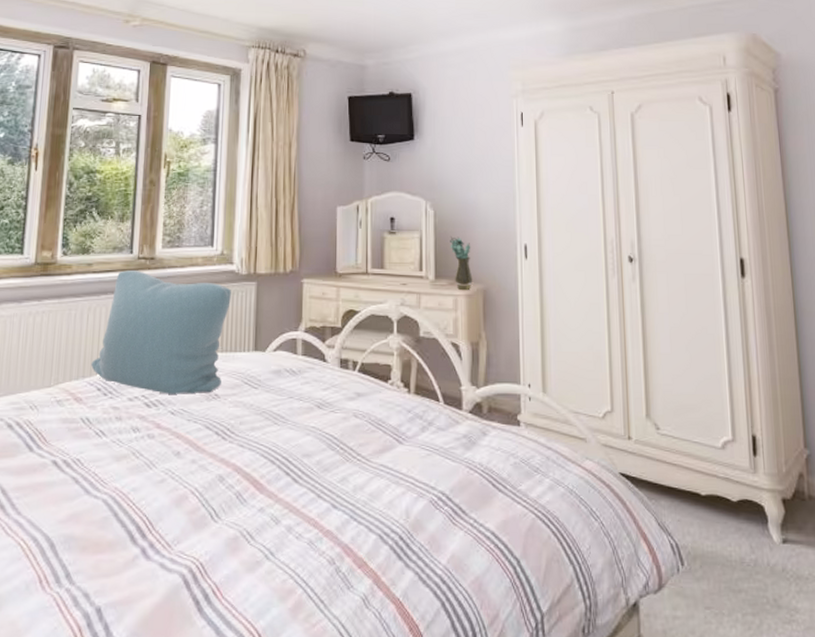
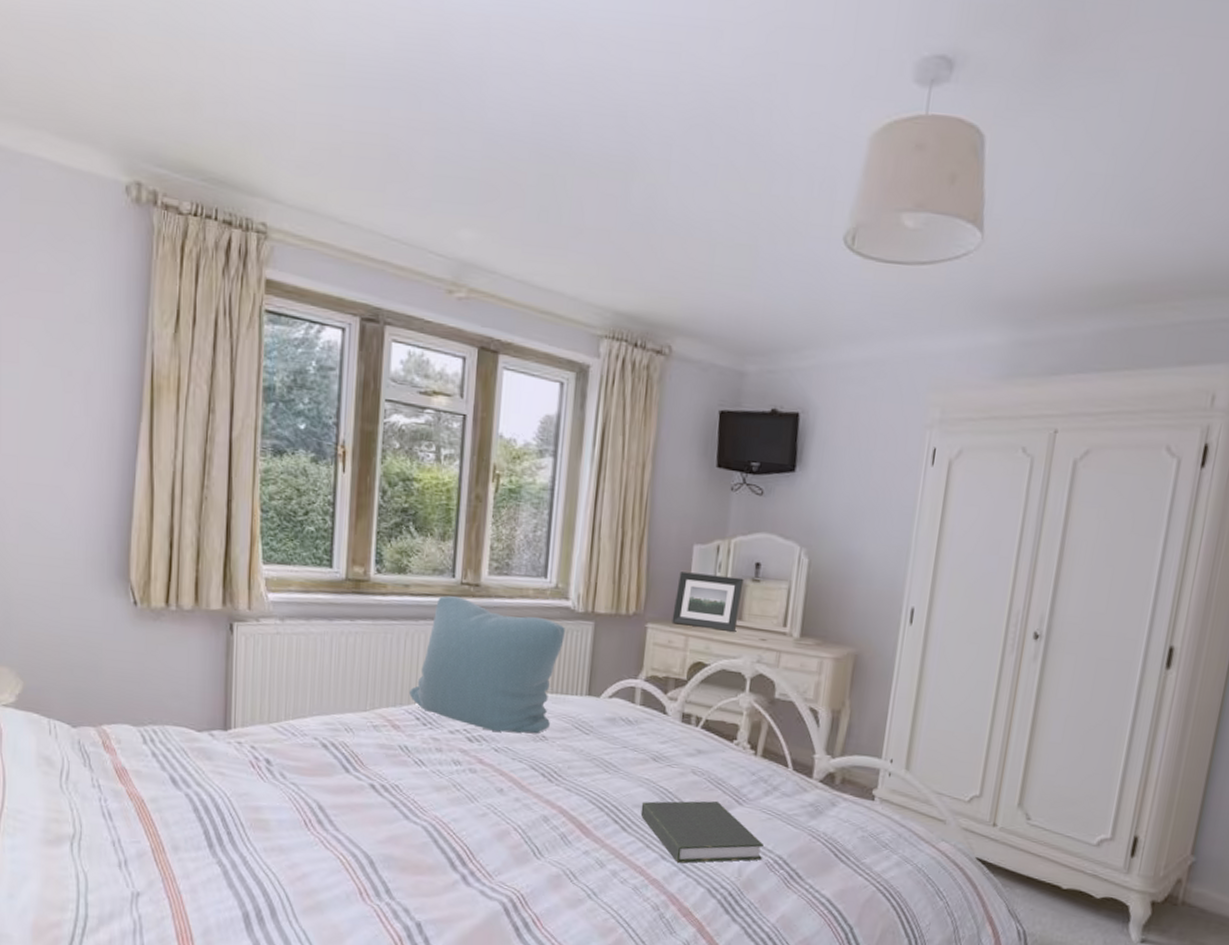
book: none [310,442,426,510] -> present [640,800,764,863]
picture frame: none [324,231,382,280] -> present [672,571,744,632]
vase: present [450,236,473,291] -> none [822,591,848,654]

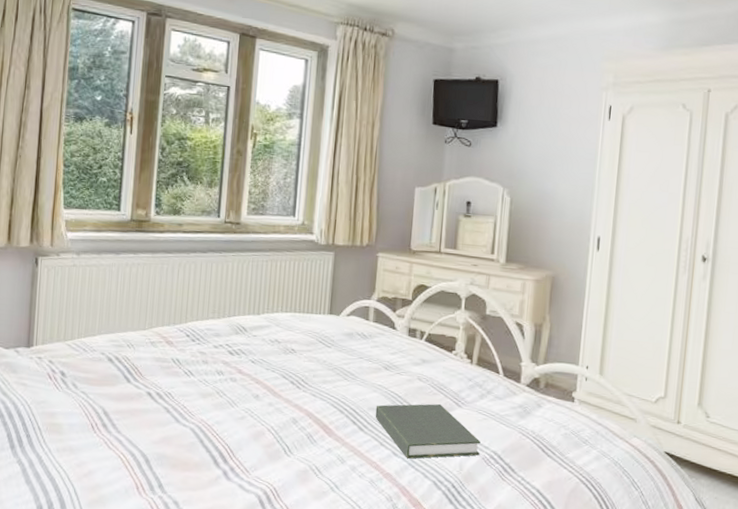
cushion: present [409,596,565,733] -> none [181,232,310,347]
picture frame: present [672,571,744,632] -> none [398,210,458,259]

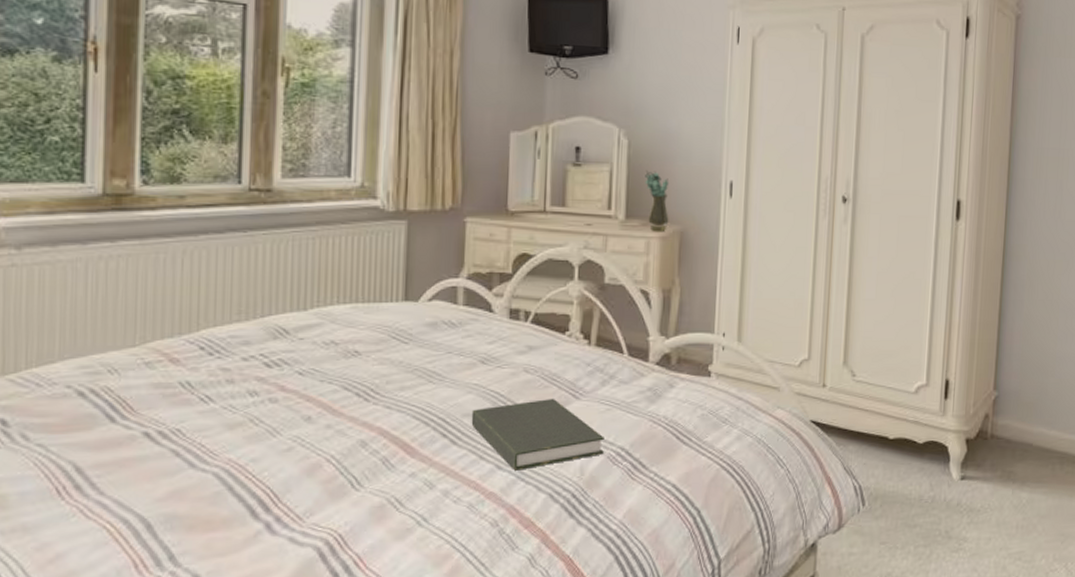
vase: none [523,224,544,276] -> present [645,170,669,233]

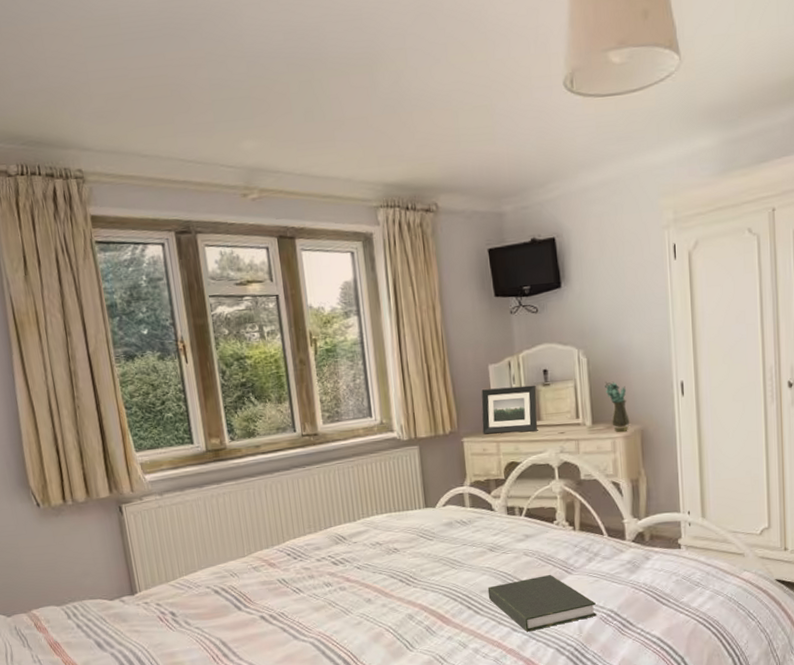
picture frame: none [492,161,565,219] -> present [481,385,538,435]

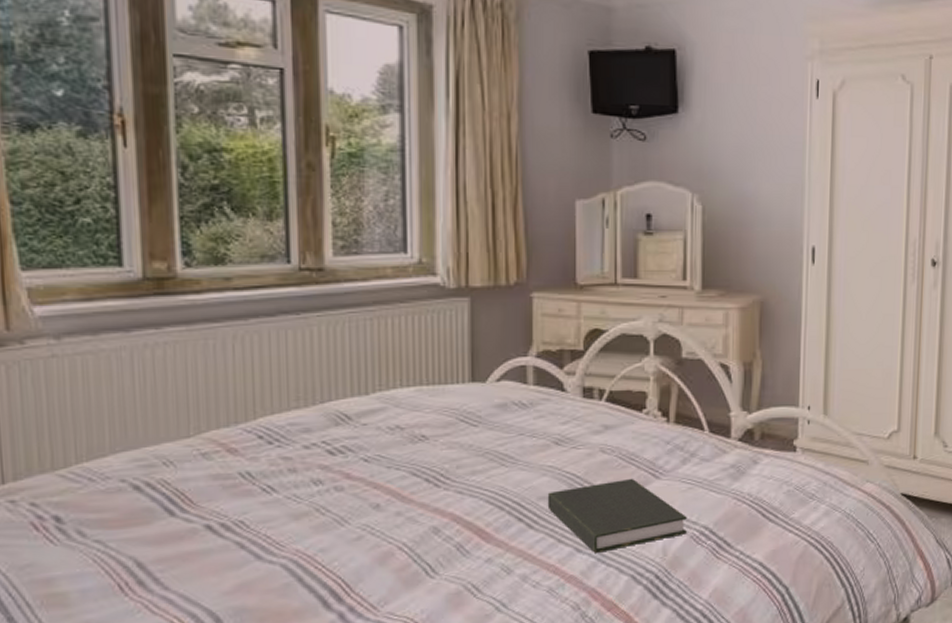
picture frame: present [481,385,538,435] -> none [560,231,635,292]
vase: present [604,381,630,433] -> none [721,238,748,303]

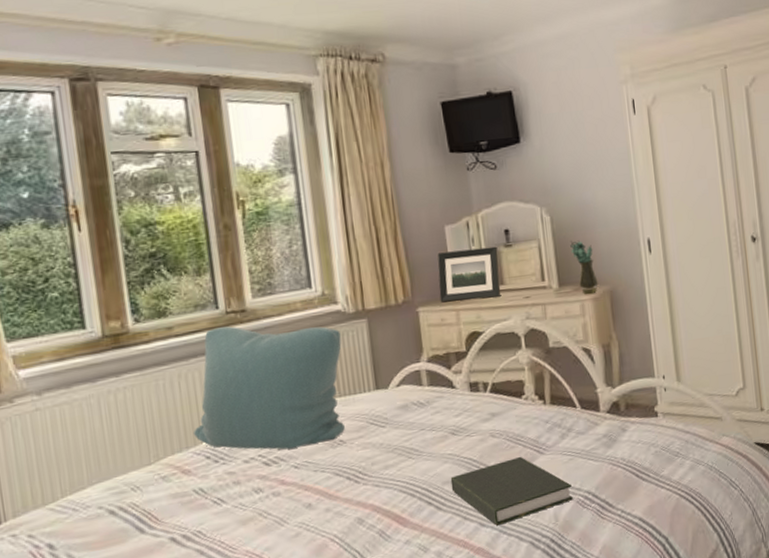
cushion: none [246,286,436,438] -> present [194,326,345,450]
picture frame: none [560,231,635,292] -> present [437,246,501,303]
vase: none [721,238,748,303] -> present [570,240,598,295]

